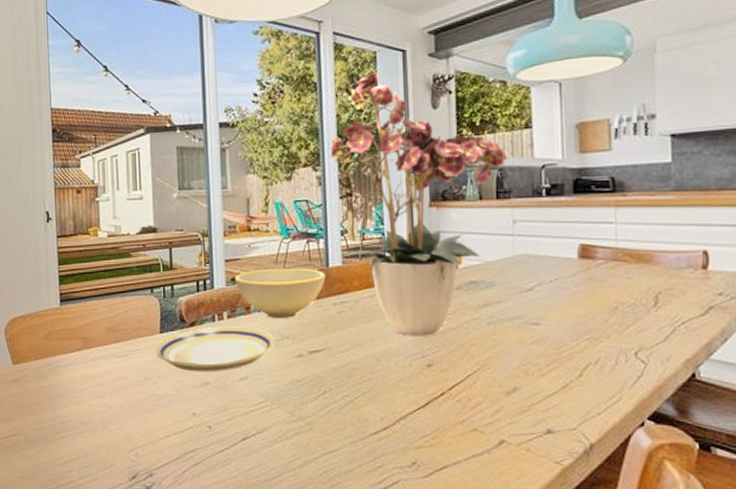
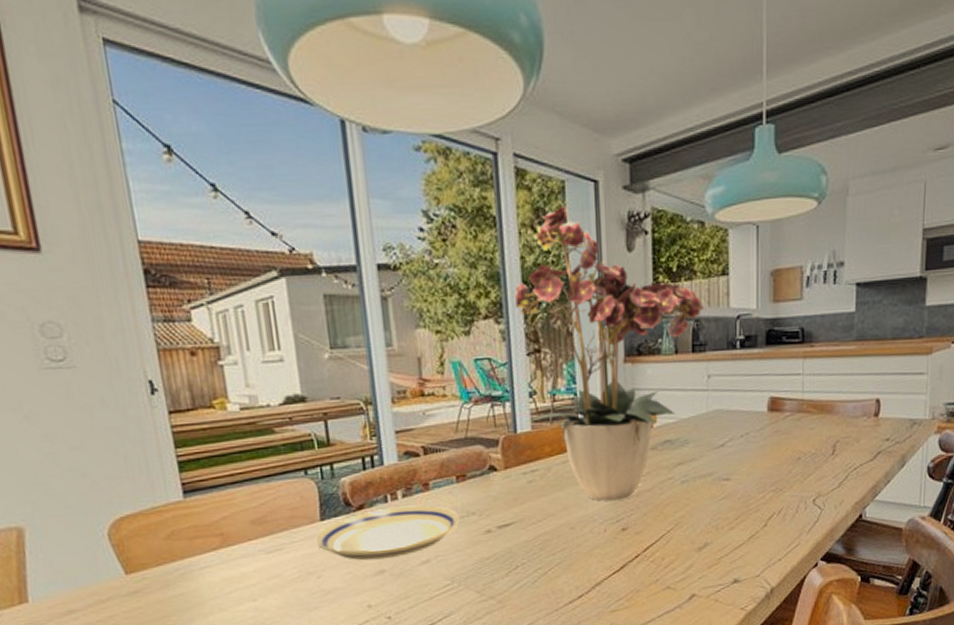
bowl: present [234,268,326,319] -> none [408,436,515,494]

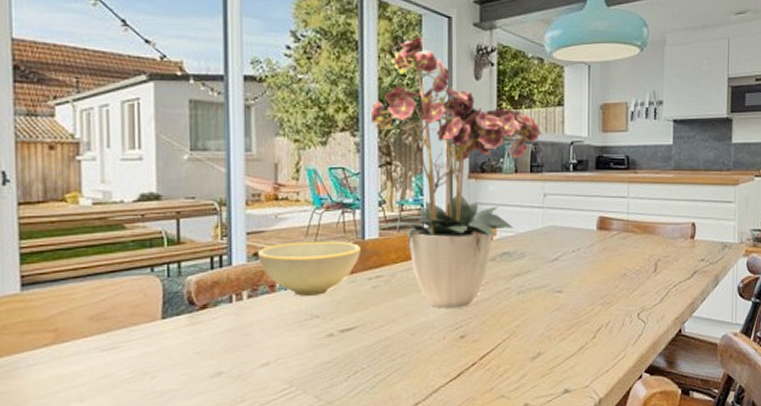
plate: present [316,505,459,561] -> none [155,306,302,362]
bowl: none [408,436,515,494] -> present [257,241,362,297]

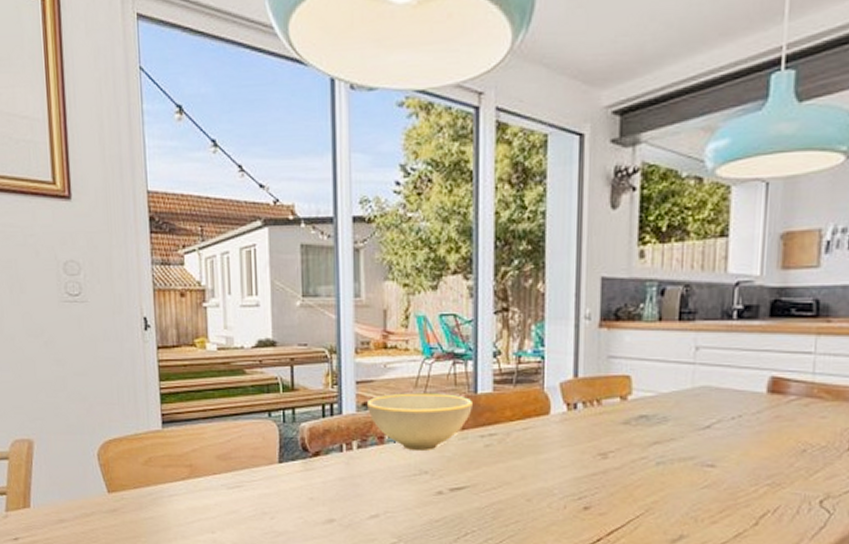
flower arrangement: present [370,37,541,309] -> none [485,161,696,476]

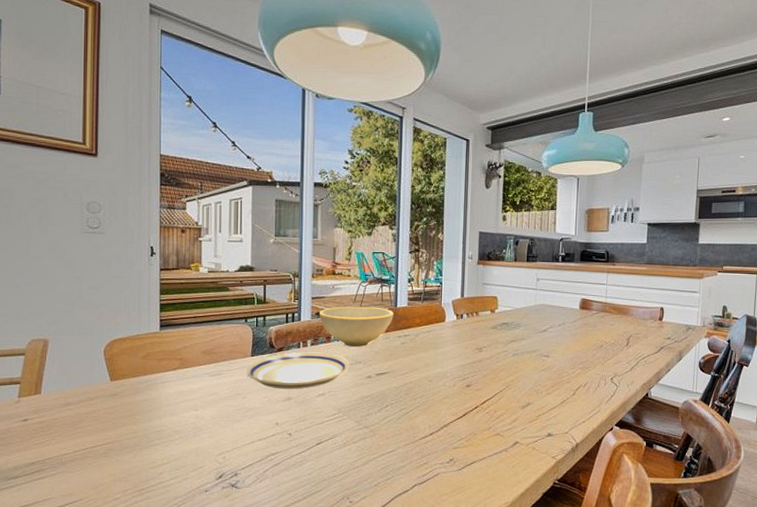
plate: none [273,457,411,509] -> present [246,352,349,390]

